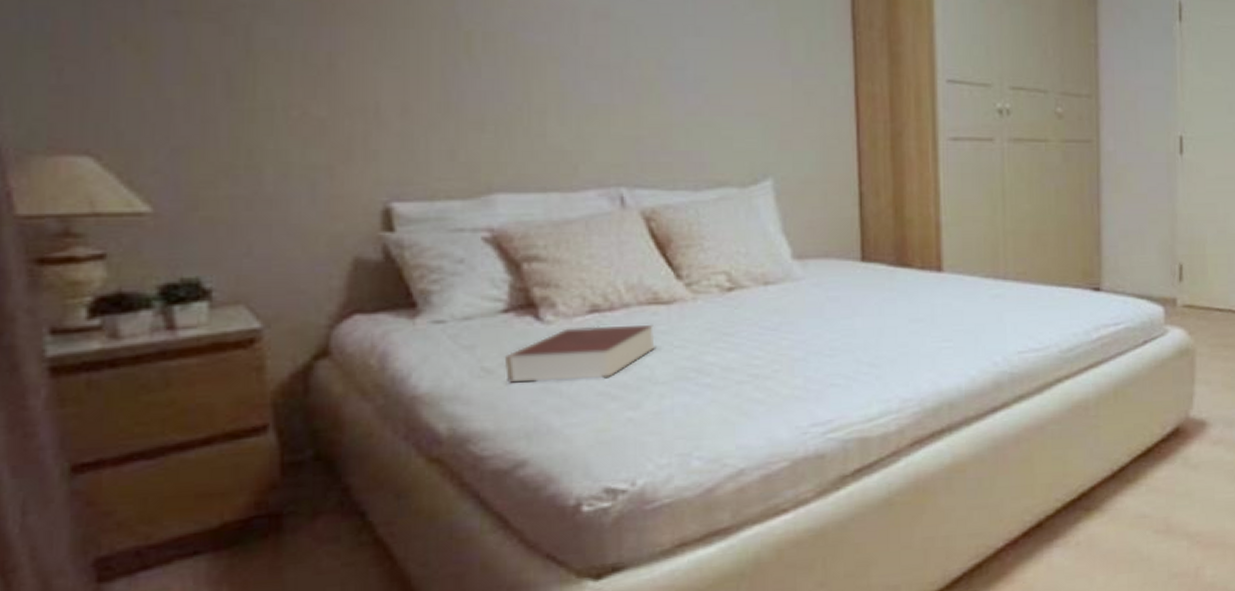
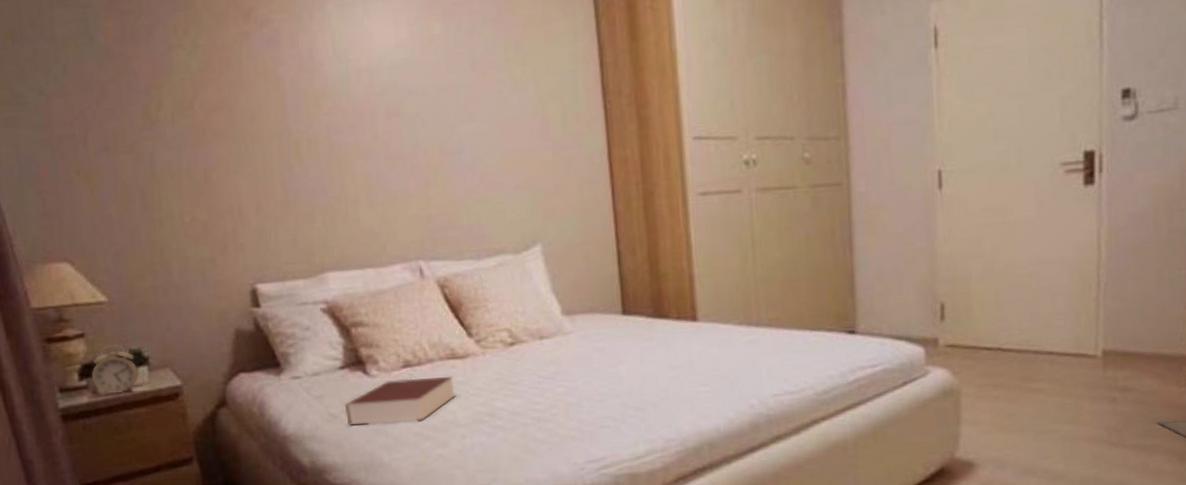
alarm clock: none [111,271,194,340] -> present [92,345,139,395]

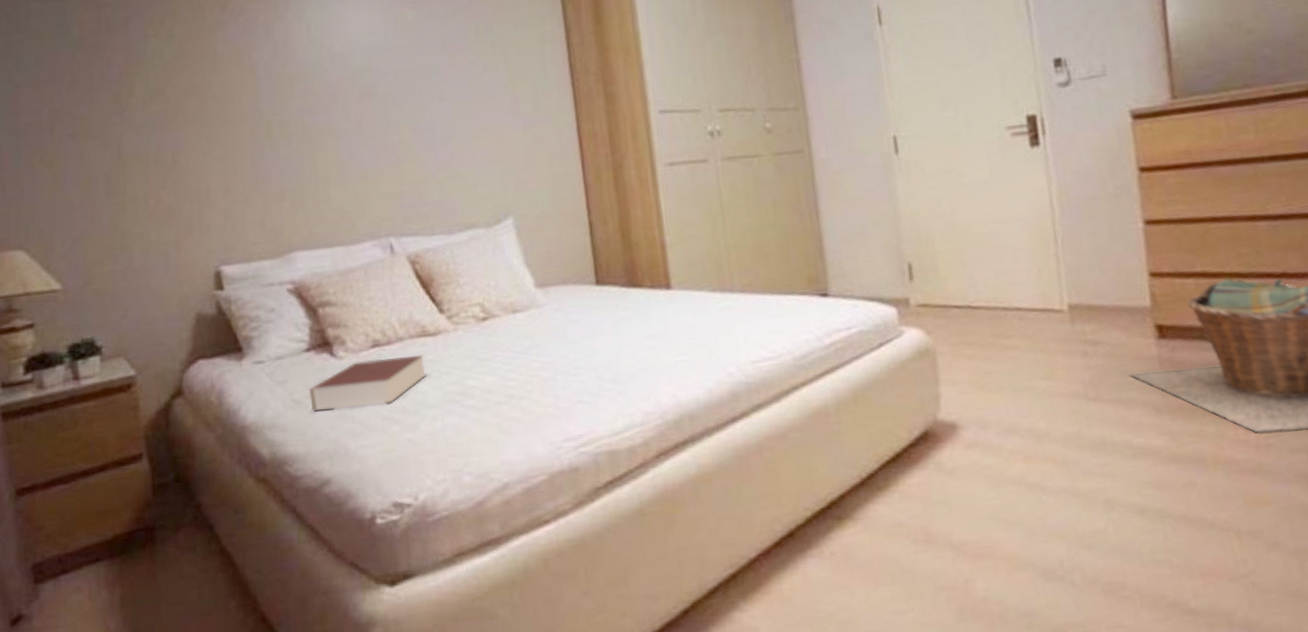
alarm clock: present [92,345,139,395] -> none [39,334,90,390]

